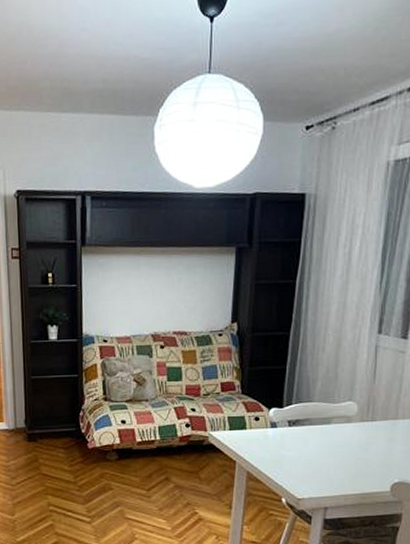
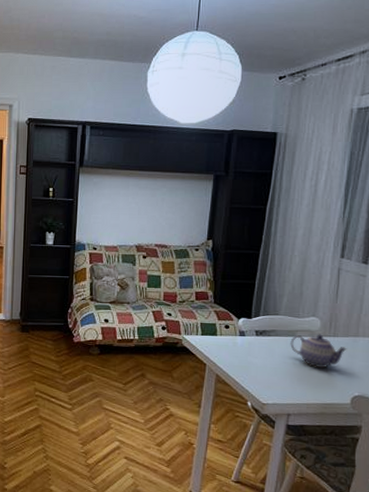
teapot: none [326,419,386,455] -> present [290,334,347,368]

